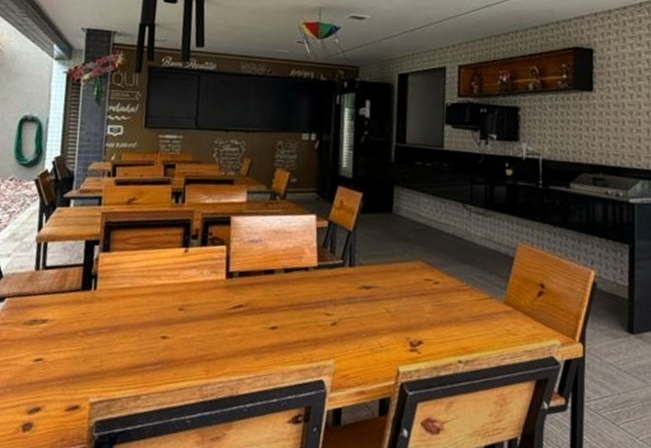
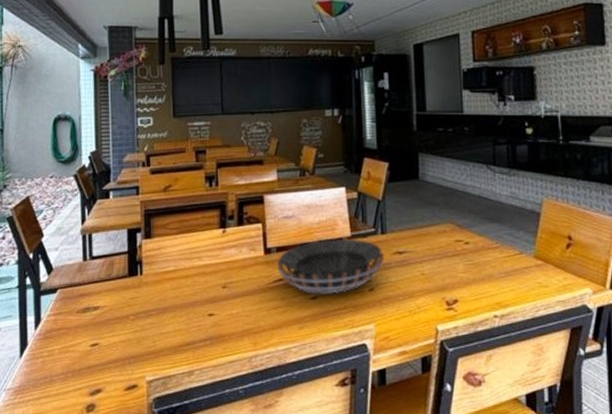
decorative bowl: none [237,267,351,325] -> present [276,239,385,294]

